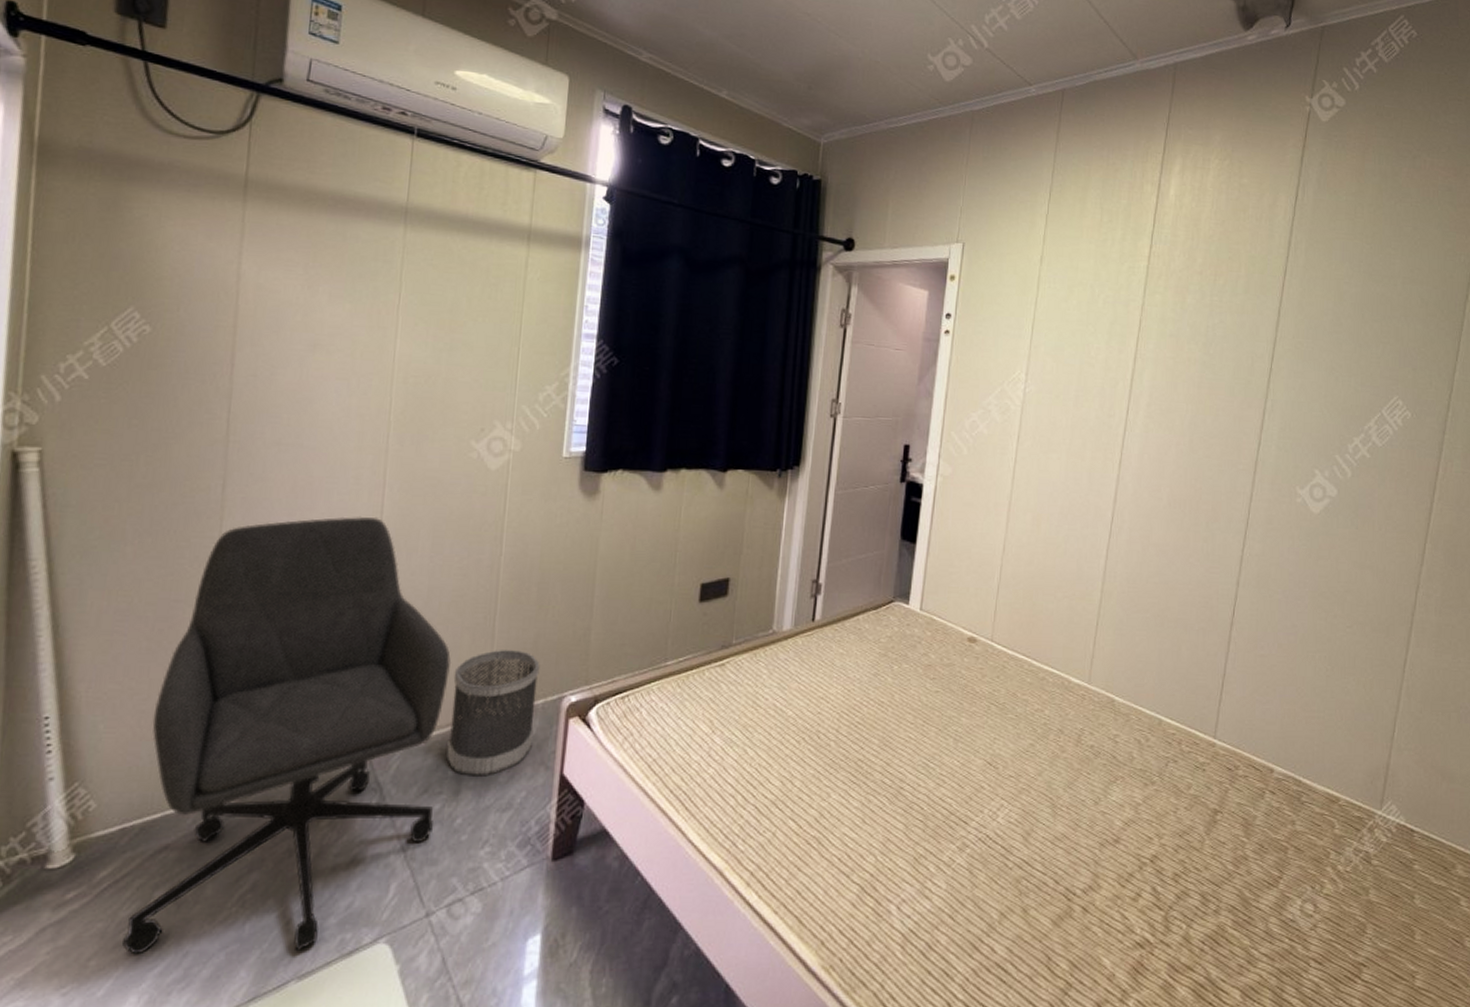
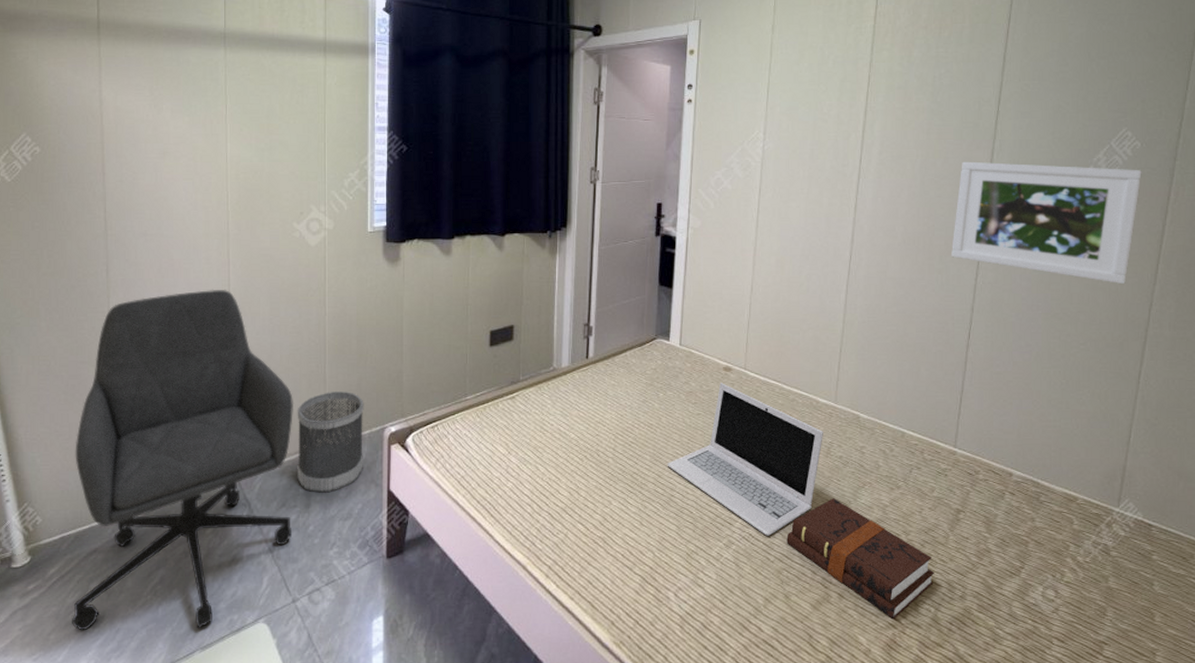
laptop: none [897,656,1074,838] -> present [667,383,823,536]
hardback book: none [1028,794,1188,938] -> present [786,498,935,620]
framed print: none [1217,420,1412,564] -> present [950,161,1142,285]

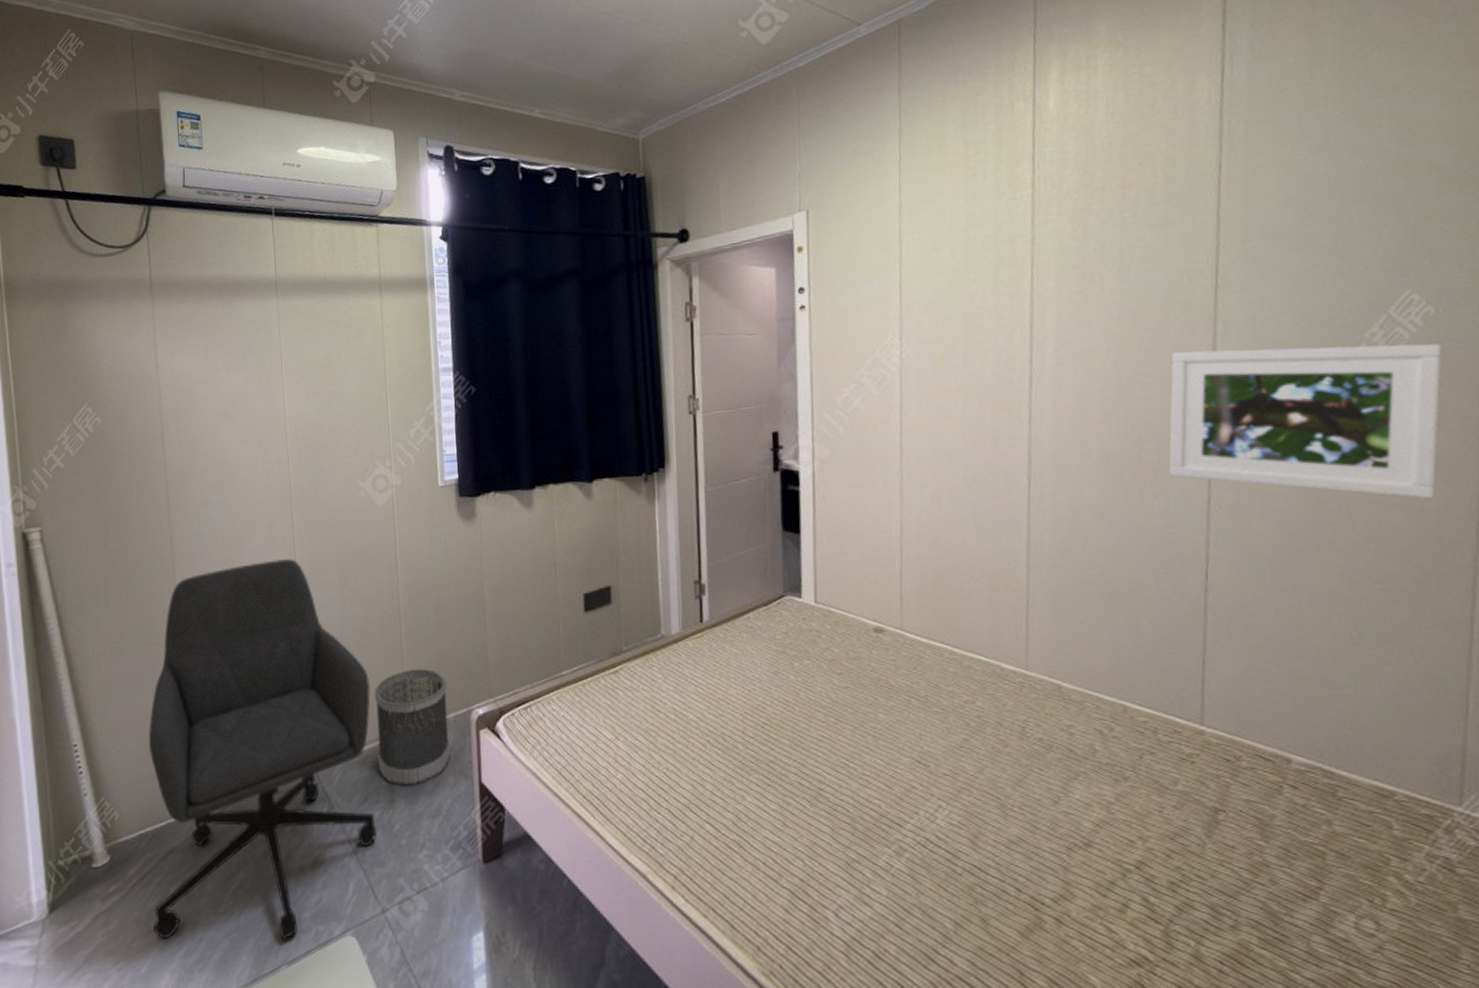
laptop: present [667,383,823,536] -> none [811,648,1015,841]
hardback book: present [786,498,935,620] -> none [976,793,1191,955]

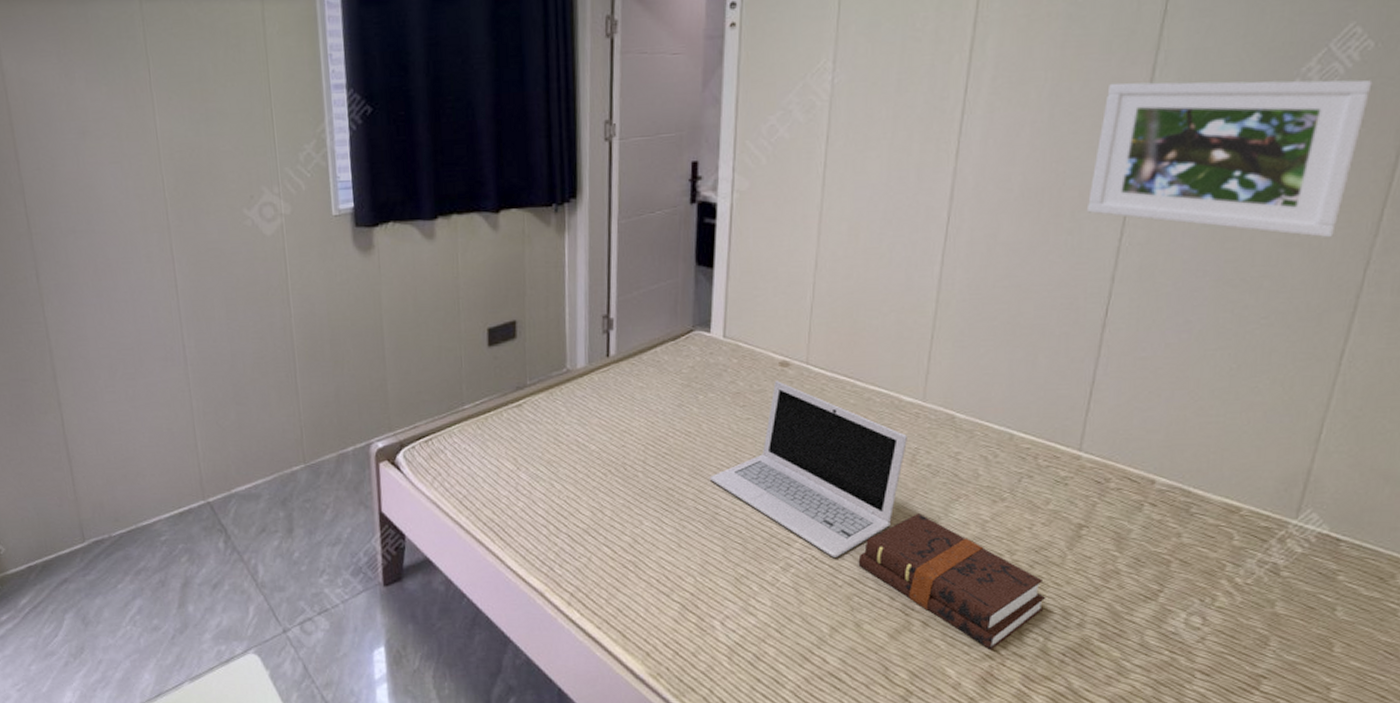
office chair: present [148,558,377,940] -> none [28,291,276,662]
wastebasket: present [374,669,450,786] -> none [268,404,350,517]
laptop: none [811,648,1015,841] -> present [709,381,907,557]
hardback book: none [976,793,1191,955] -> present [858,513,1046,650]

